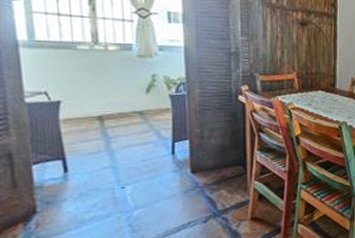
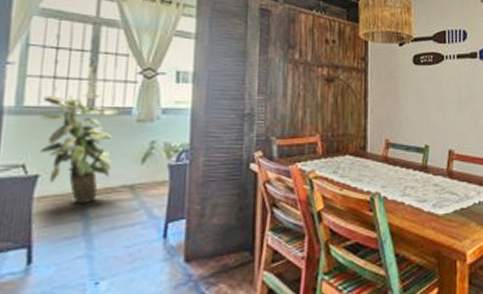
indoor plant: none [52,30,123,126] -> present [40,93,114,205]

